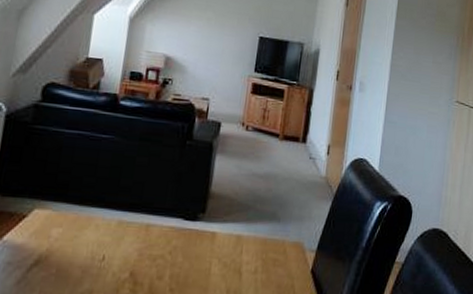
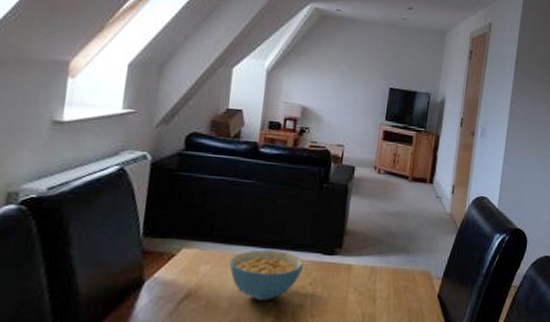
cereal bowl: none [83,212,164,270] -> present [229,250,305,300]

